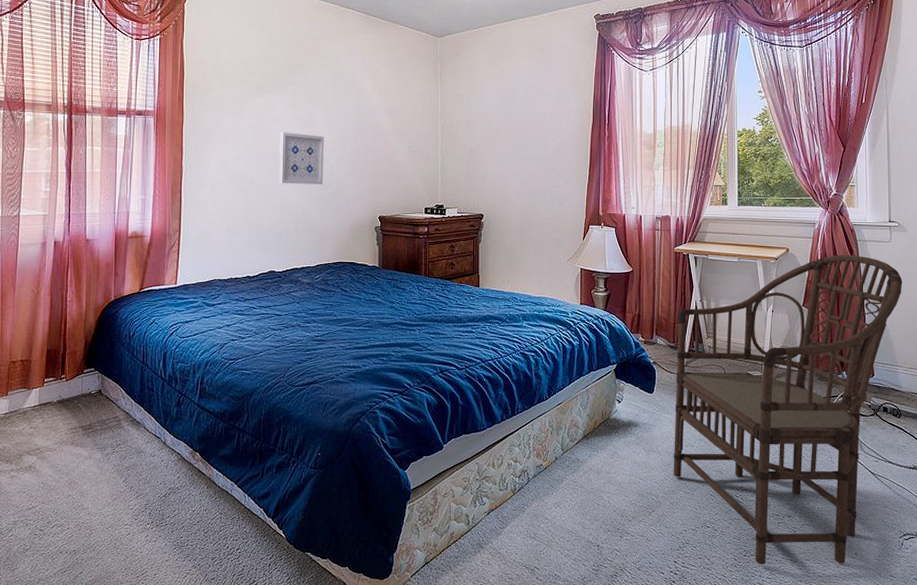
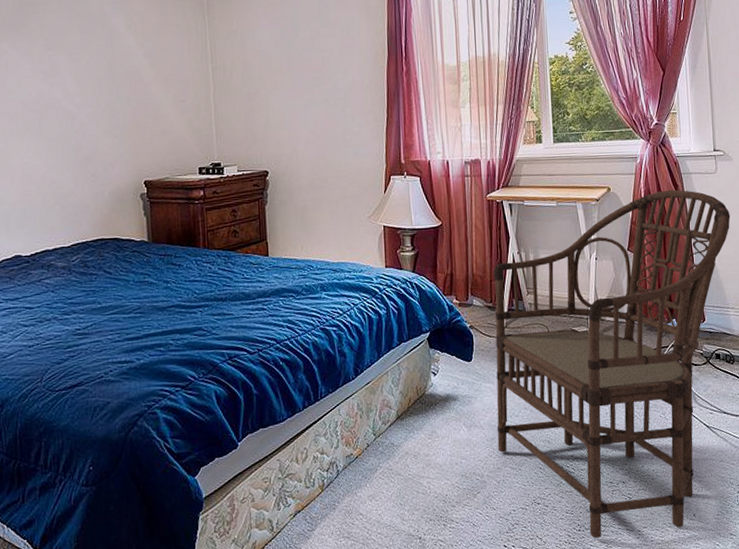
wall art: present [279,132,324,185] -> none [16,86,74,150]

